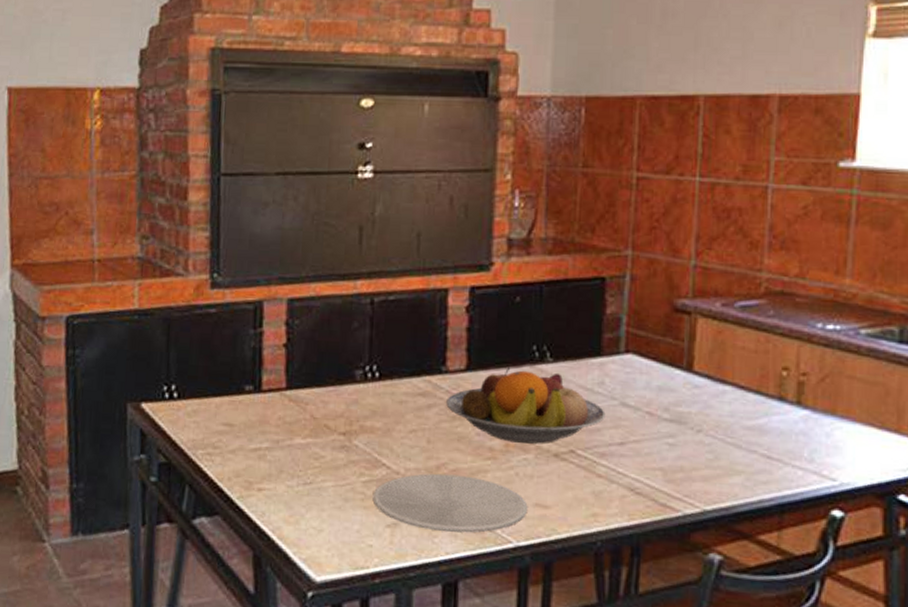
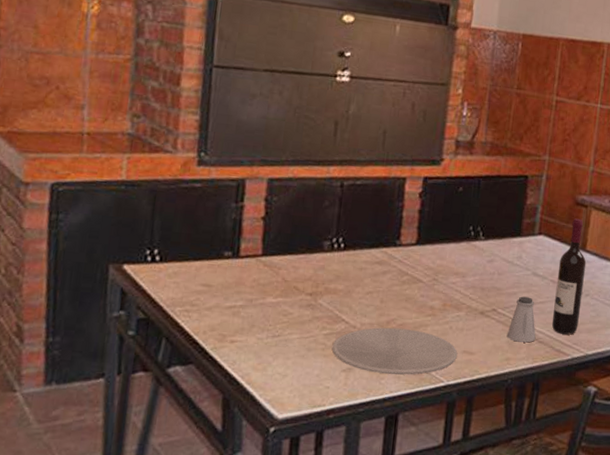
fruit bowl: present [446,366,606,444] -> none [398,242,521,304]
saltshaker: none [591,433,631,494] -> present [506,296,536,343]
wine bottle: none [651,330,695,484] -> present [551,218,587,335]

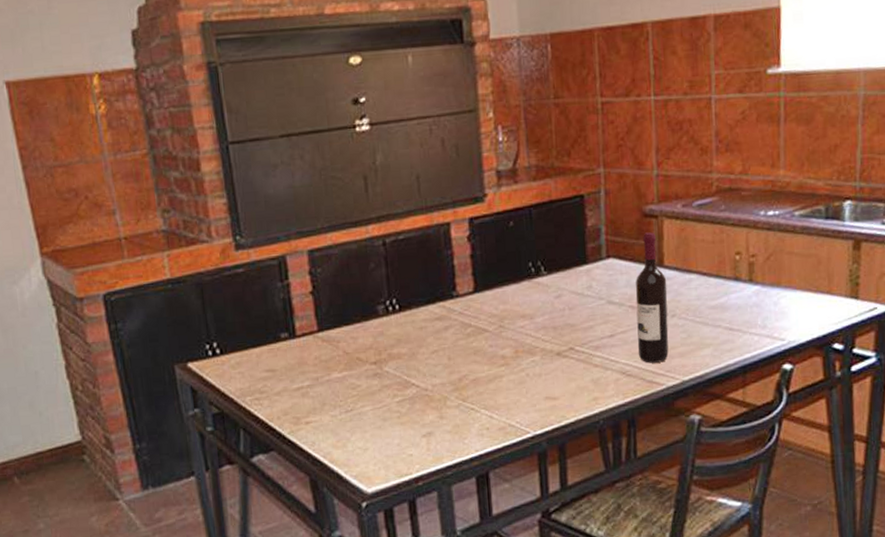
plate: present [331,327,458,375] -> none [407,383,540,434]
saltshaker: present [506,296,536,343] -> none [589,328,623,379]

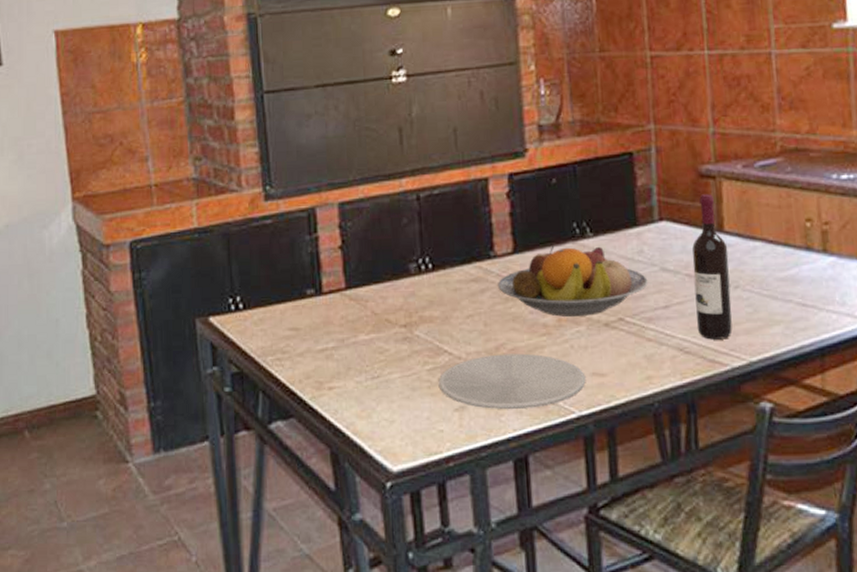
plate: none [407,383,540,434] -> present [438,353,586,410]
fruit bowl: none [460,283,596,349] -> present [498,245,648,317]

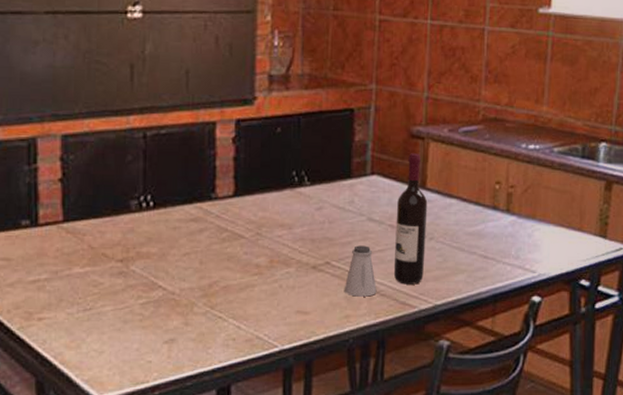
plate: present [438,353,586,410] -> none [150,291,291,343]
fruit bowl: present [498,245,648,317] -> none [216,191,355,258]
saltshaker: none [642,298,680,355] -> present [344,245,377,297]

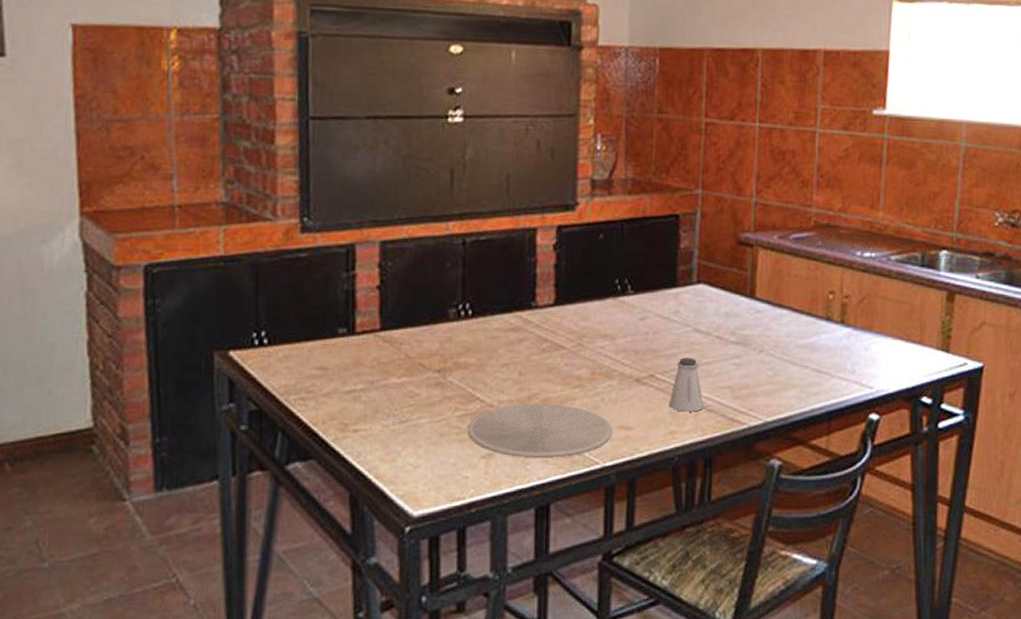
plate: none [150,291,291,343] -> present [467,404,613,459]
wine bottle: present [393,153,428,285] -> none [721,261,757,400]

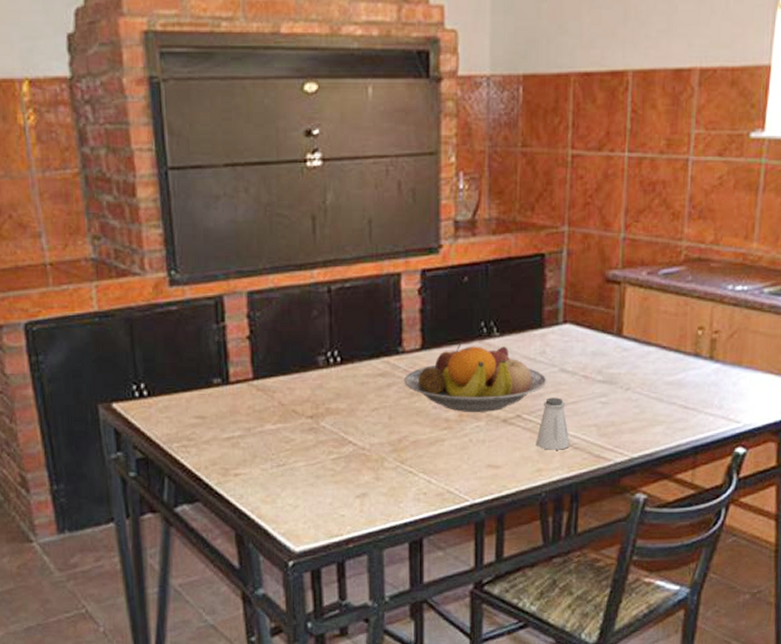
plate: present [467,404,613,459] -> none [342,446,481,497]
fruit bowl: none [536,300,681,371] -> present [404,343,547,412]

